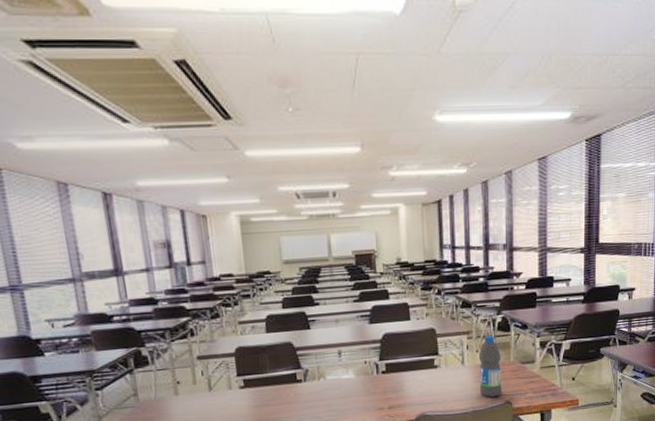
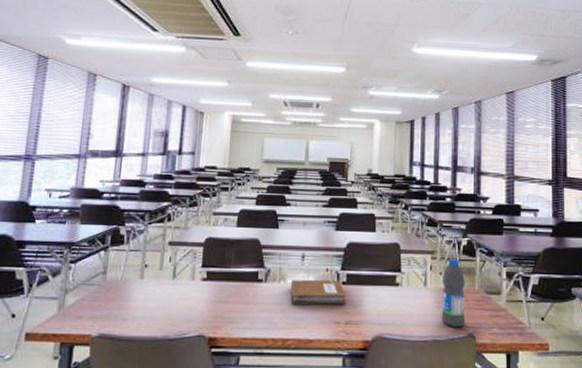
notebook: none [331,370,387,398] -> present [290,279,346,305]

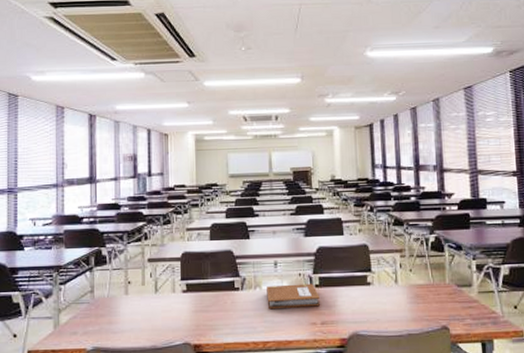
water bottle: present [441,258,465,328] -> none [412,254,439,321]

